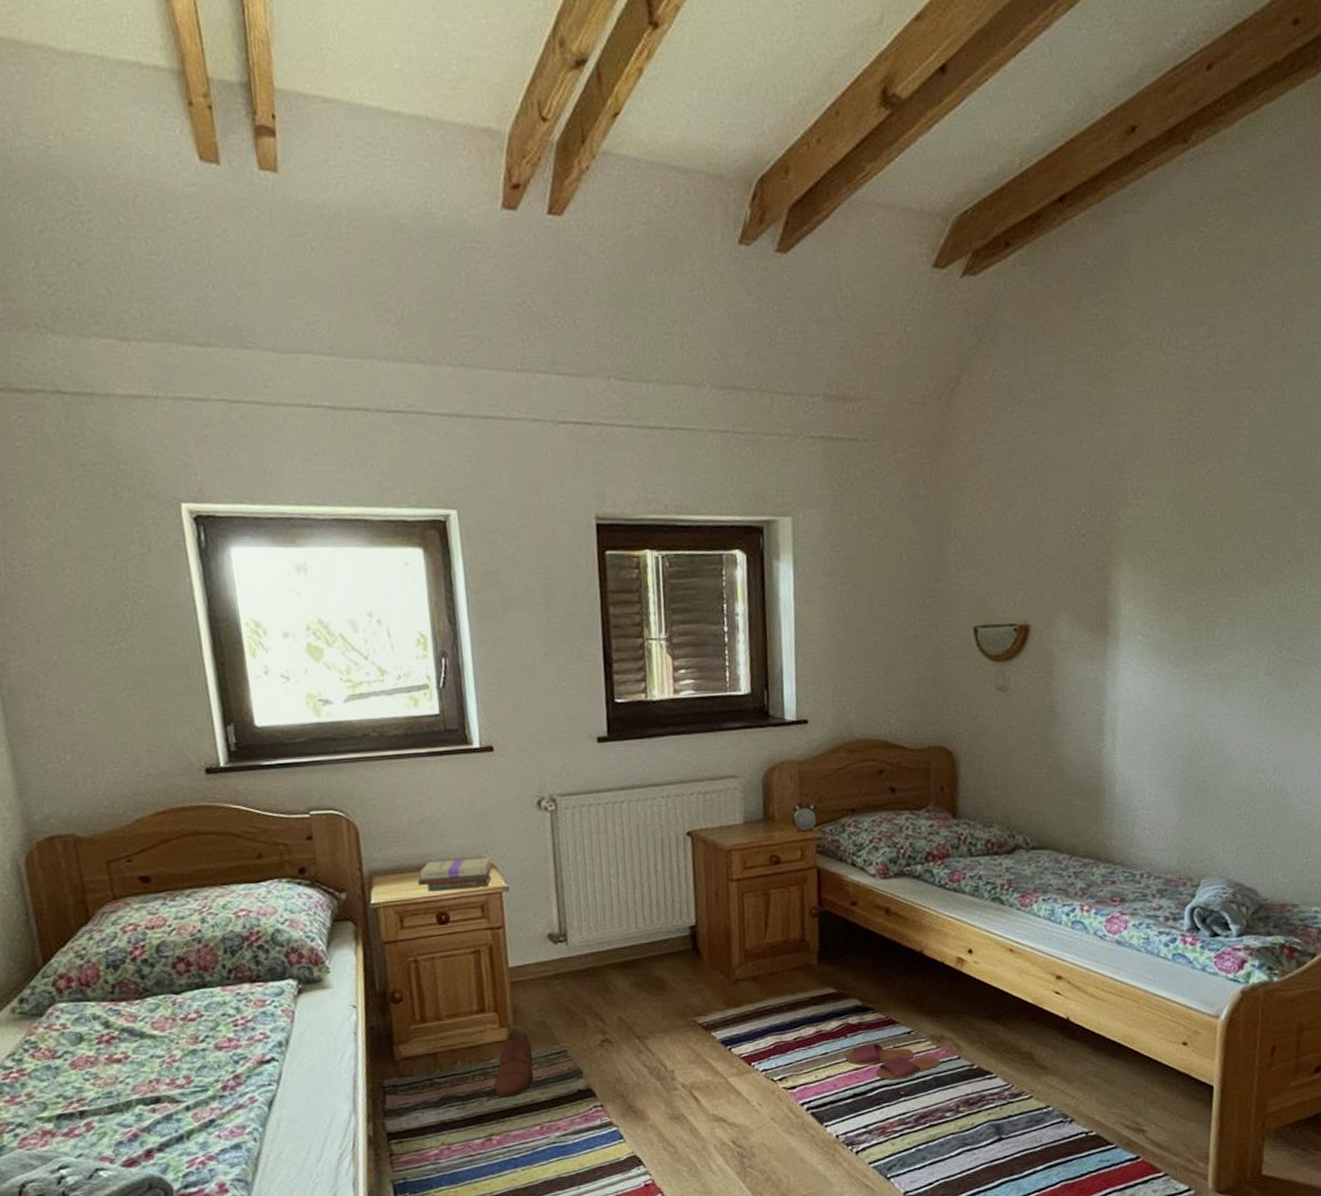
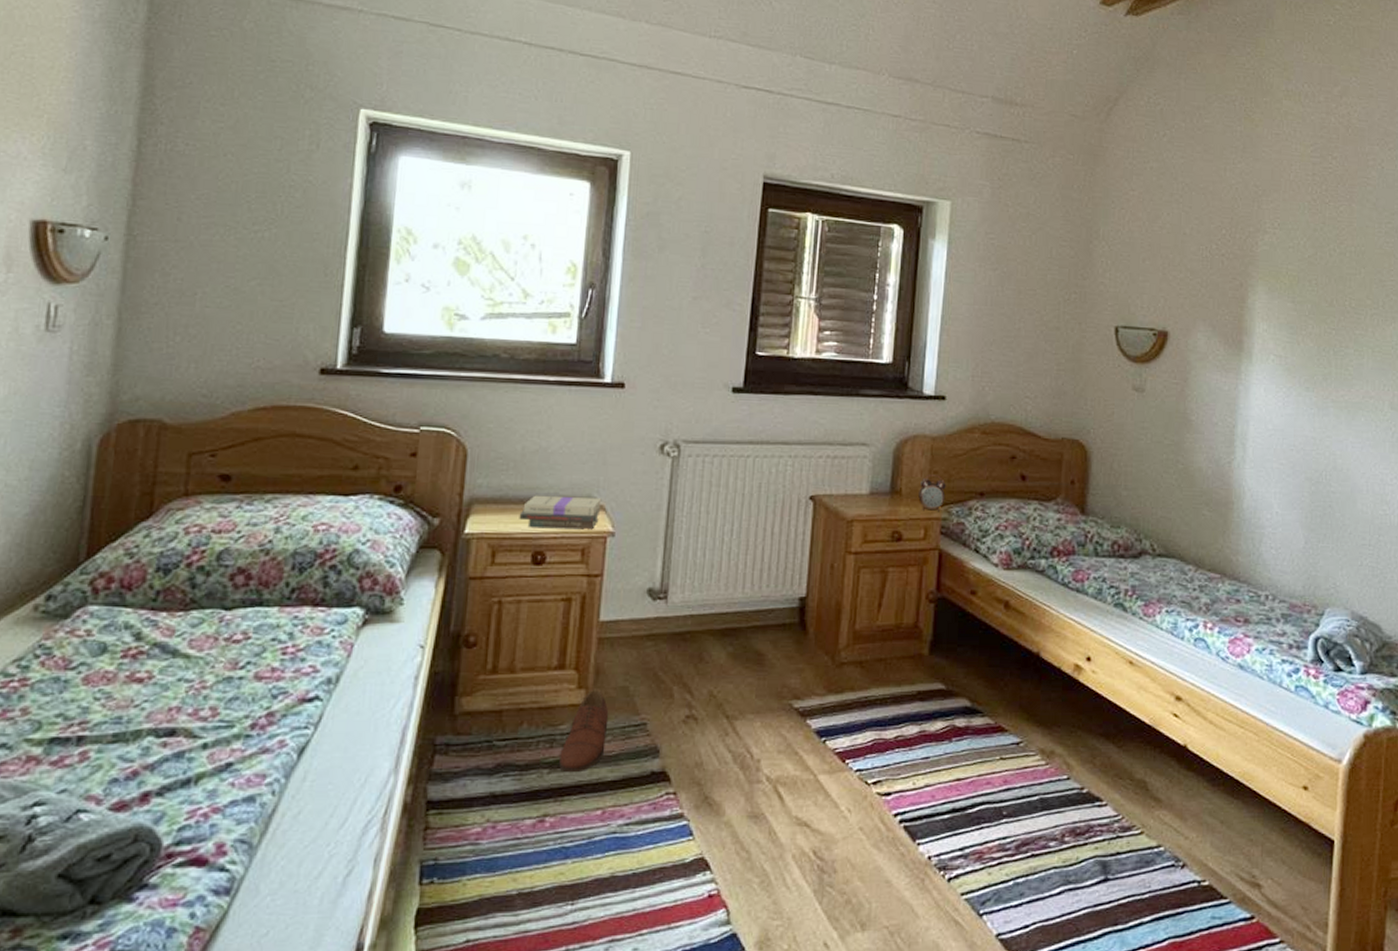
slippers: present [845,1043,941,1080] -> none [947,752,1049,797]

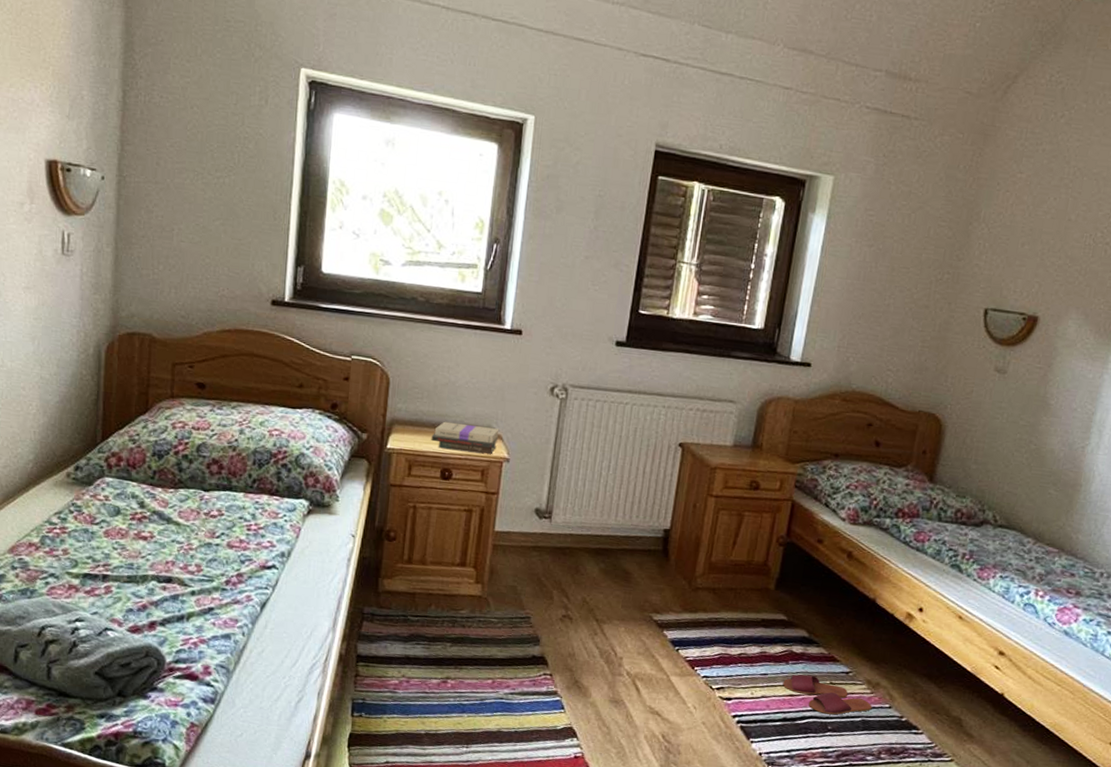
shoe: present [559,687,609,773] -> none [459,584,500,649]
alarm clock: present [918,475,946,512] -> none [777,433,804,468]
slippers: none [947,752,1049,797] -> present [783,674,872,715]

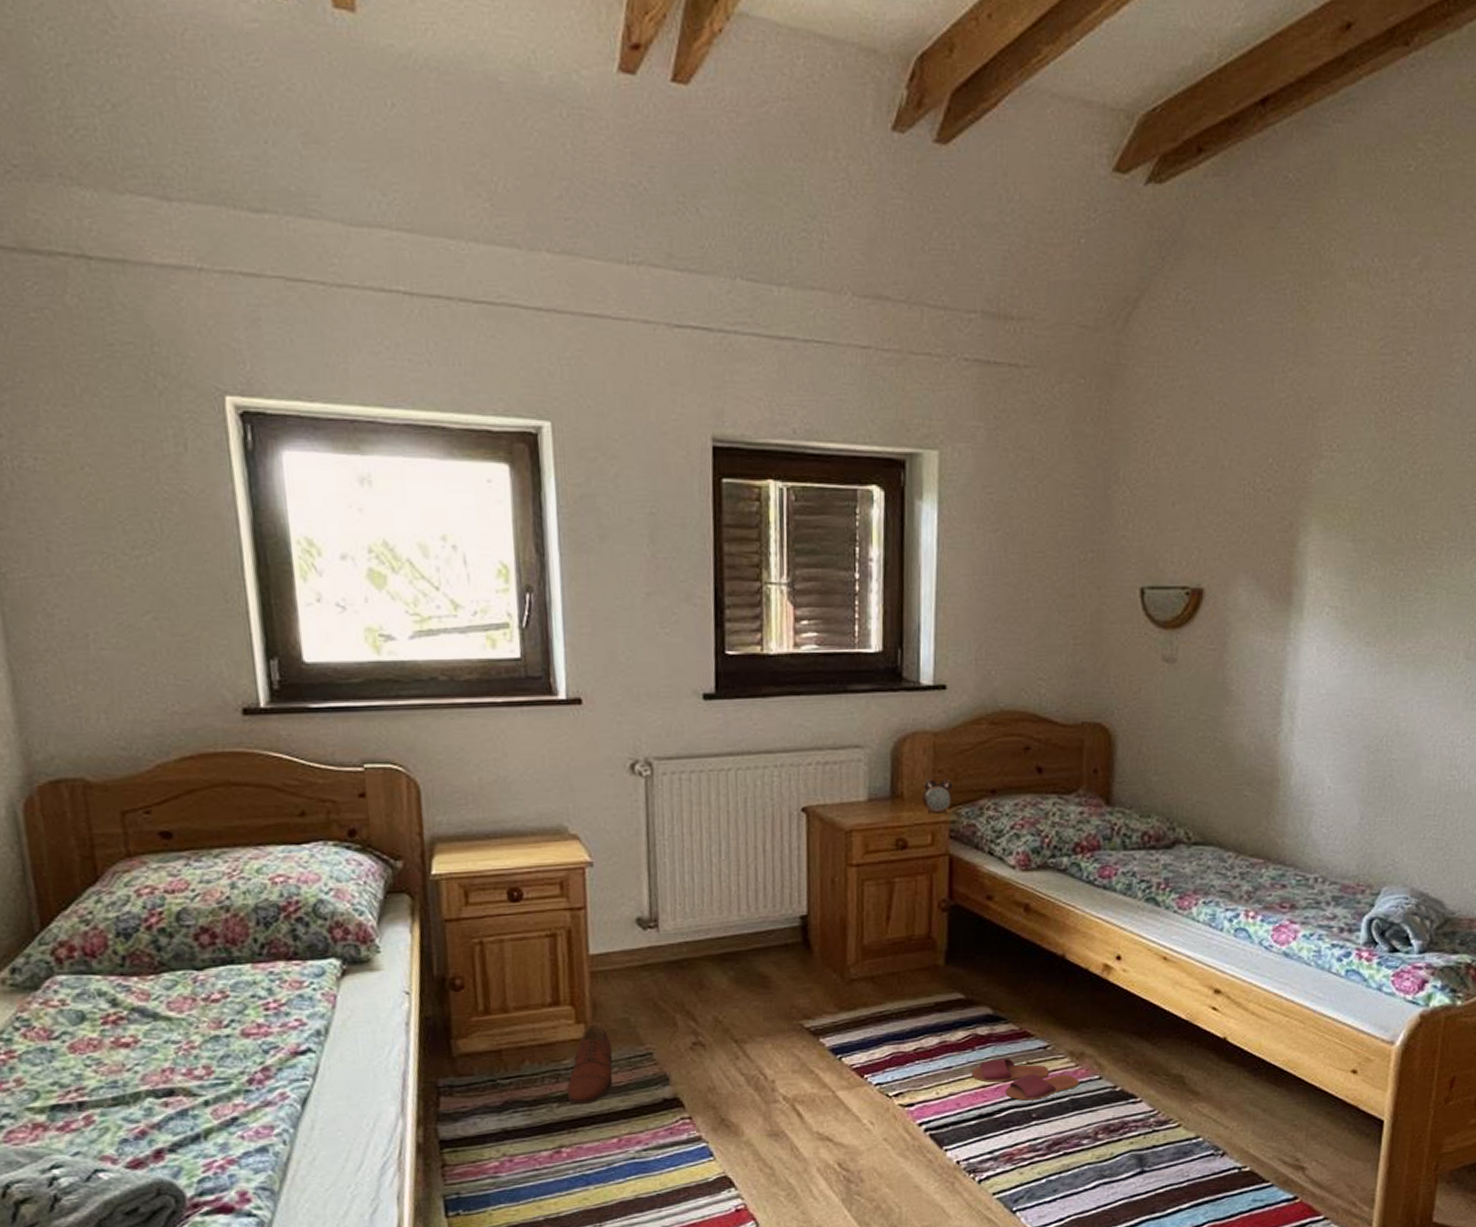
books: present [431,421,500,455] -> none [487,827,575,863]
shoe: none [459,584,500,649] -> present [567,1021,613,1105]
alarm clock: none [777,433,804,468] -> present [922,774,953,815]

